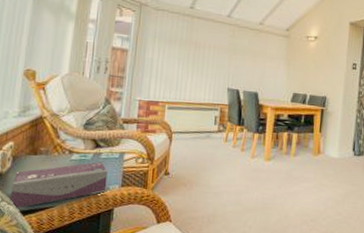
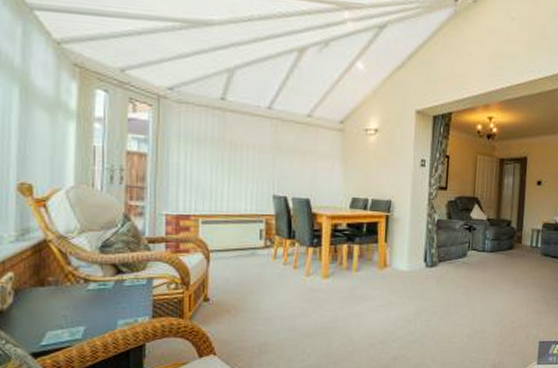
tissue box: present [9,162,108,208] -> none [15,291,134,351]

